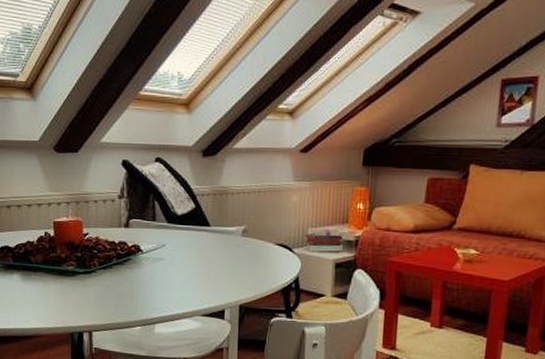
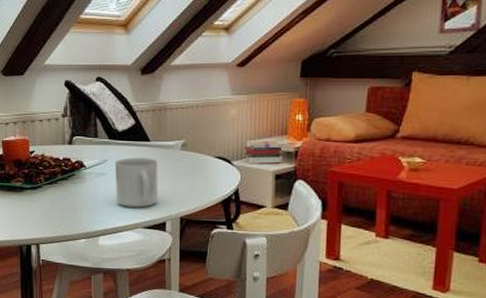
cup: none [173,242,218,295] -> present [114,157,159,208]

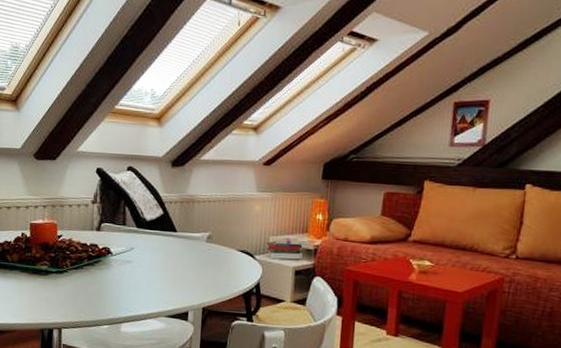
cup: present [114,157,159,208] -> none [140,247,184,297]

